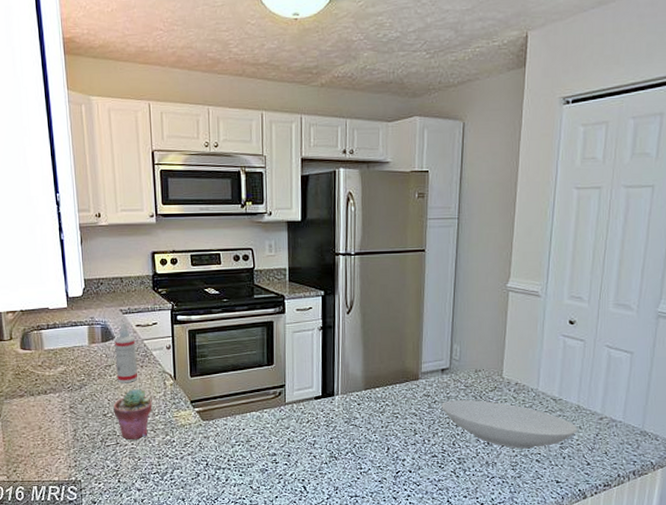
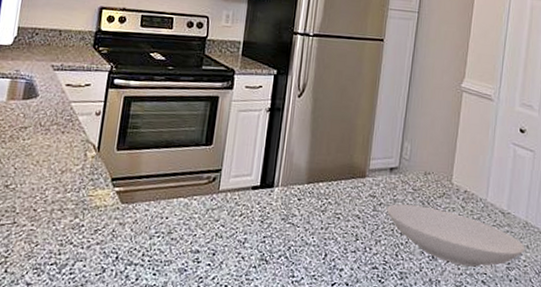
potted succulent: present [113,389,153,440] -> none [17,158,67,220]
spray bottle: present [114,323,137,383] -> none [30,80,62,151]

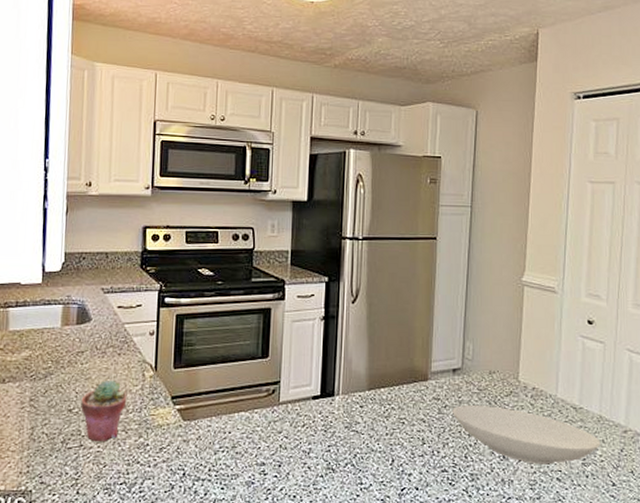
potted succulent: none [17,158,67,220] -> present [81,380,127,441]

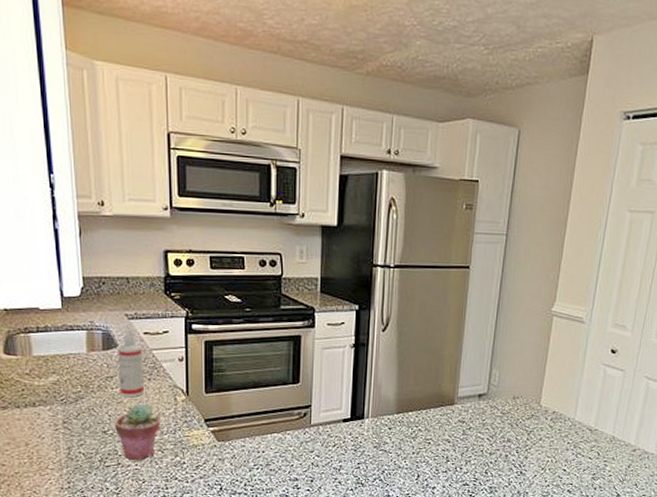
spray bottle: none [88,303,115,374] -> present [118,329,144,398]
bowl: present [453,405,601,465] -> none [476,427,611,479]

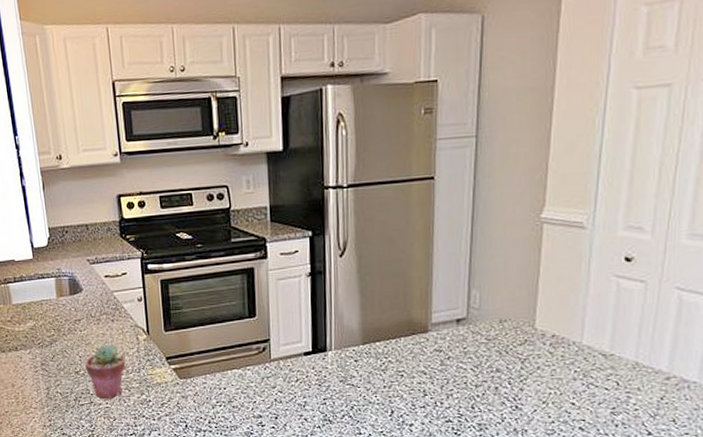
spray bottle: present [118,329,144,398] -> none [83,274,109,339]

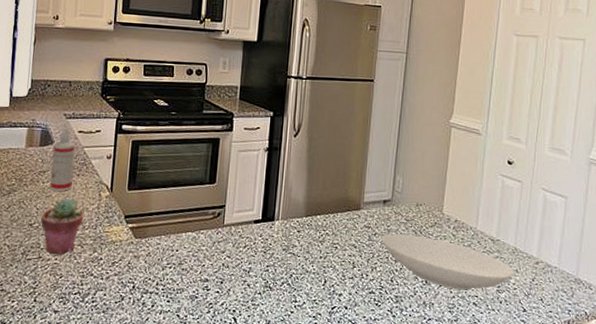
spray bottle: none [83,274,109,339] -> present [49,128,76,192]
bowl: none [457,356,636,414] -> present [381,234,515,290]

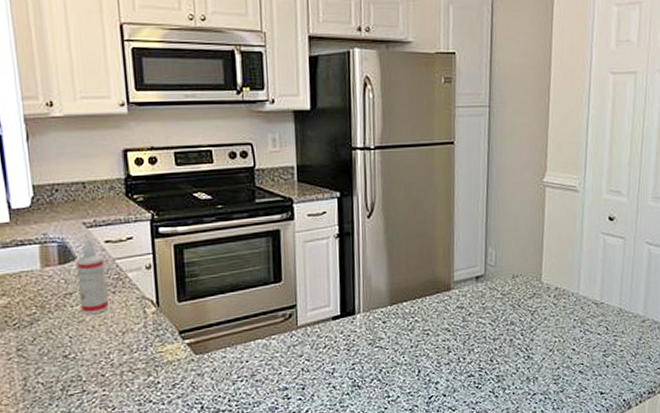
potted succulent: present [40,199,84,254] -> none [77,321,130,385]
bowl: present [381,234,515,290] -> none [477,309,621,360]

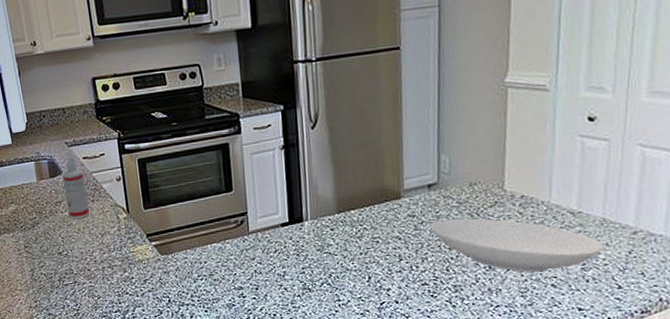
bowl: none [477,309,621,360] -> present [430,218,604,272]

